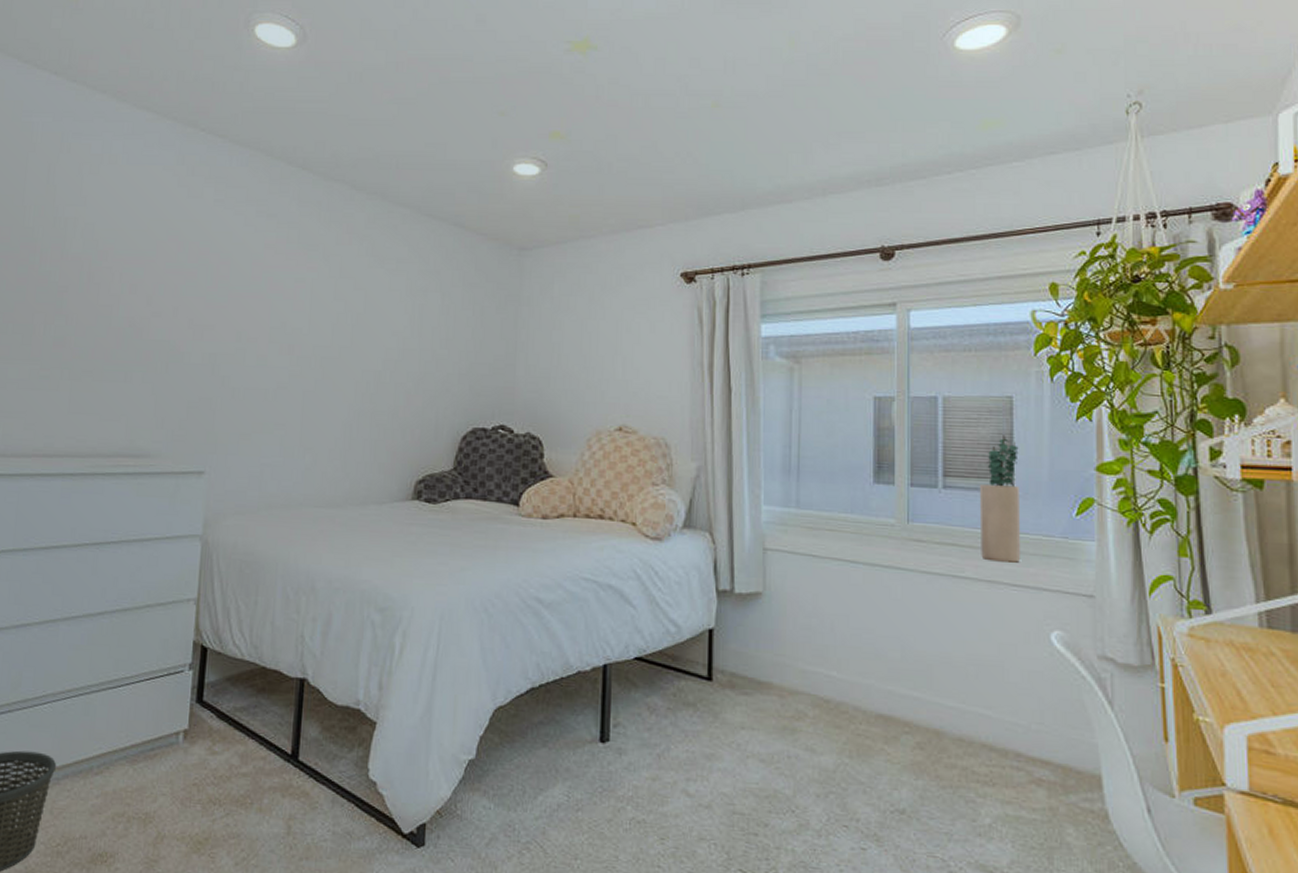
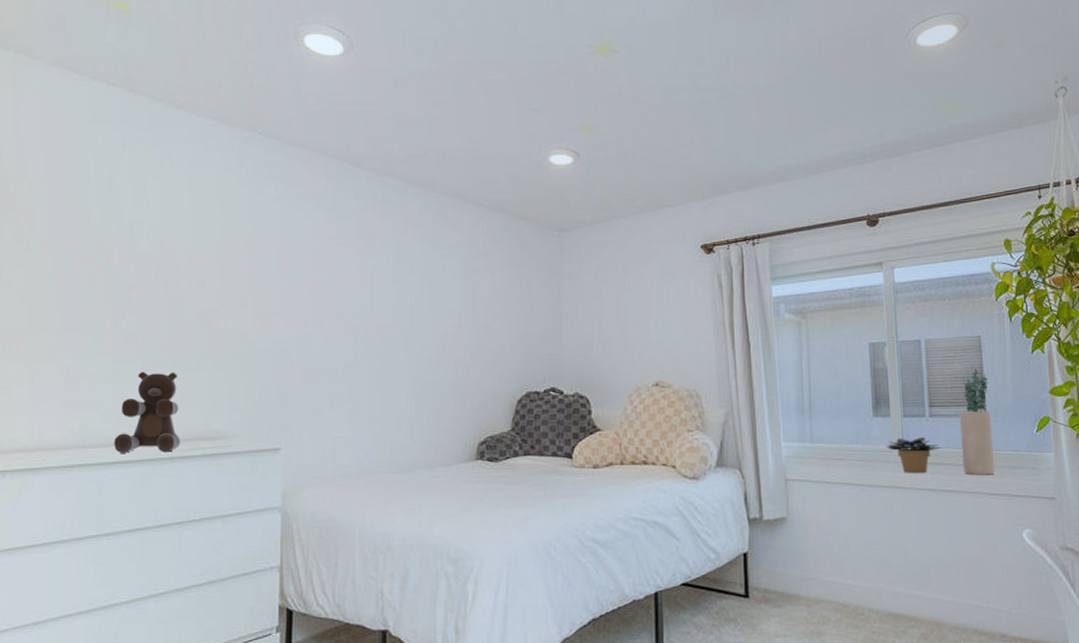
teddy bear: none [35,379,104,469] -> present [114,371,181,453]
potted flower: none [887,510,957,555] -> present [886,437,943,474]

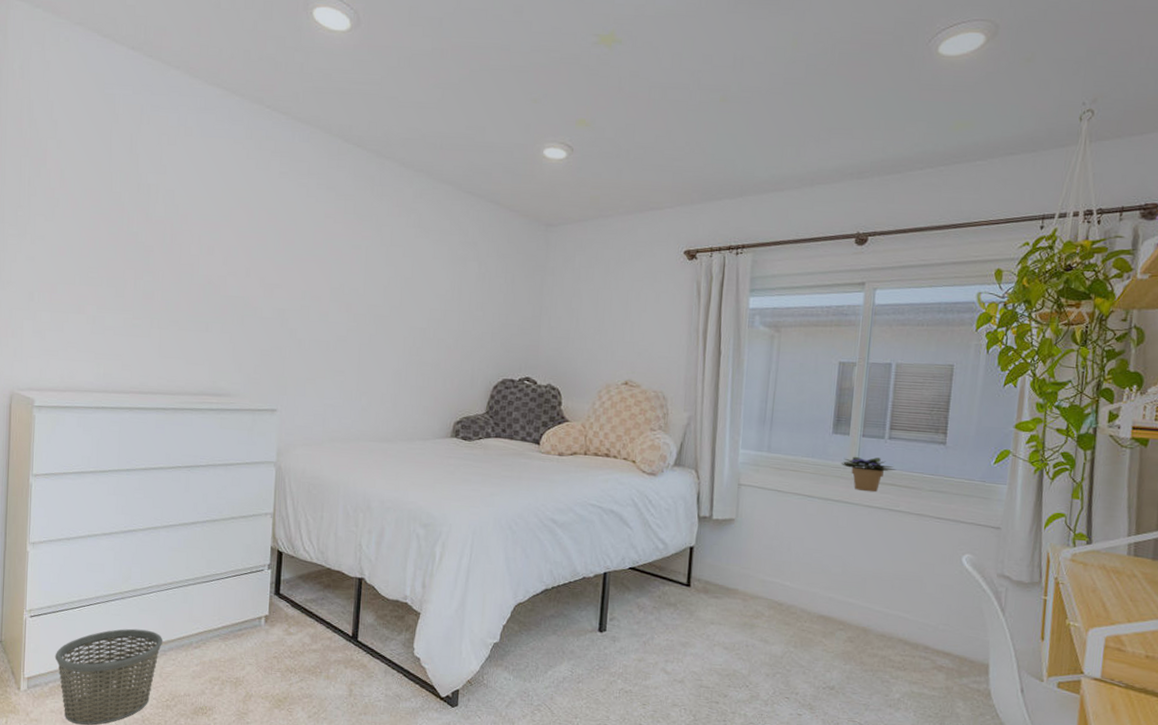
teddy bear: present [114,371,181,453] -> none [133,328,190,404]
vase: present [958,369,996,477] -> none [914,397,954,501]

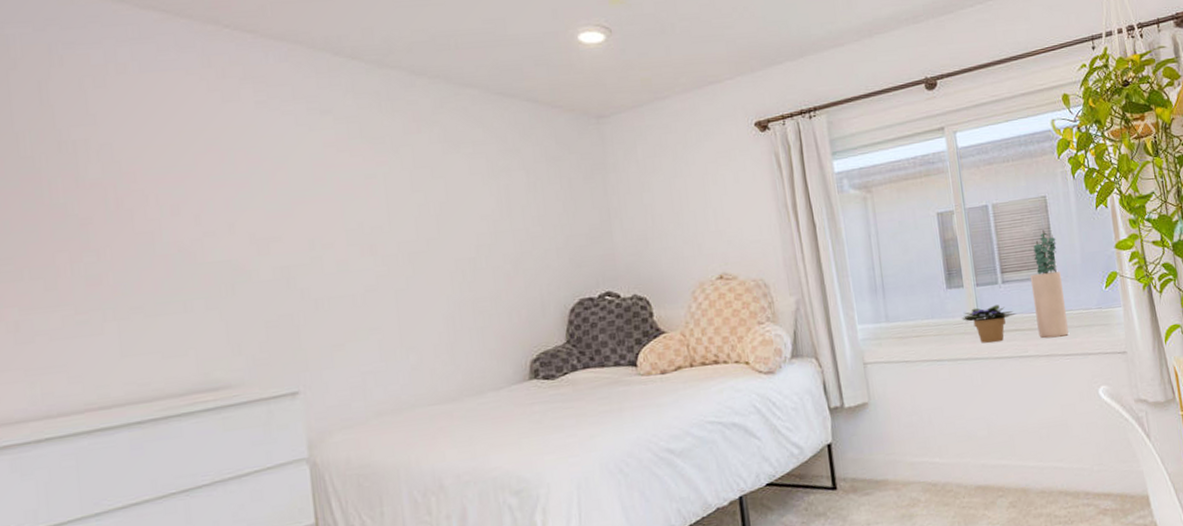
vase: none [914,397,954,501] -> present [1030,230,1069,339]

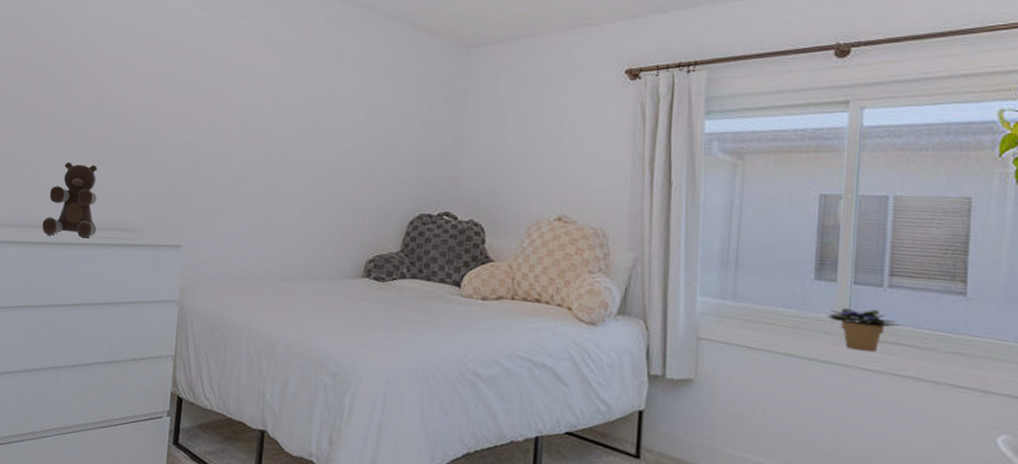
teddy bear: none [89,317,175,419] -> present [42,161,97,239]
vase: present [1030,230,1069,339] -> none [926,236,975,366]

